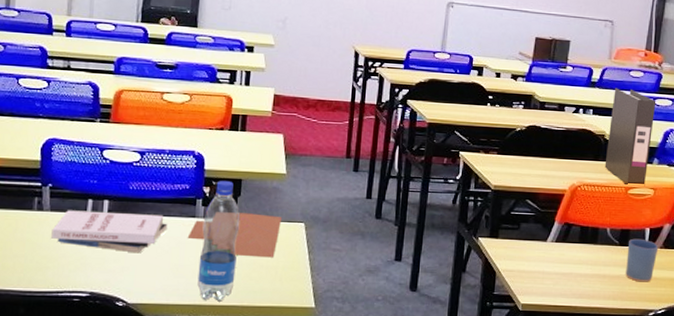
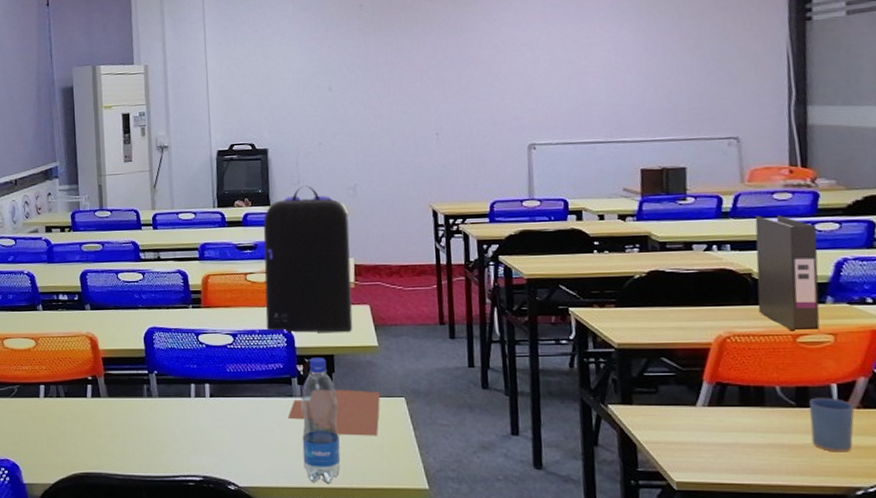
books: present [51,210,168,253] -> none [162,395,267,436]
backpack: none [177,12,275,159] -> present [263,185,353,333]

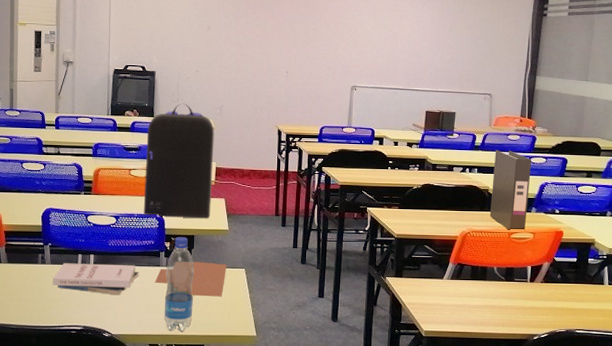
books: none [162,395,267,436] -> present [53,263,139,295]
mug: present [808,397,855,452] -> none [512,275,540,311]

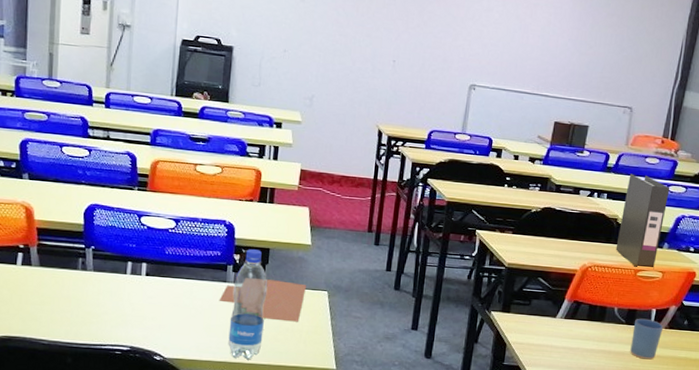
books: present [53,263,139,295] -> none [95,271,201,313]
backpack: present [143,103,214,219] -> none [209,88,302,230]
mug: none [512,275,540,311] -> present [630,318,664,360]

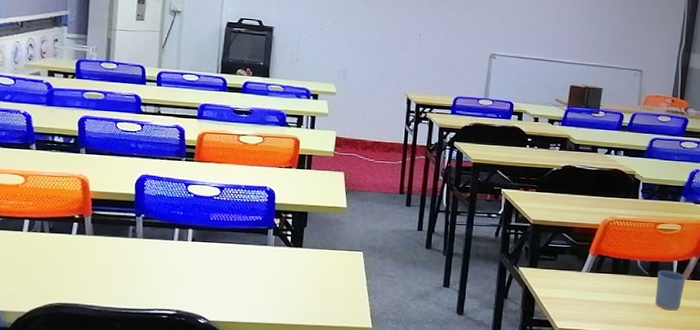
papers: present [219,279,307,322] -> none [260,242,343,283]
bottle: present [228,249,268,360] -> none [269,213,307,321]
binder: present [615,173,670,270] -> none [635,131,683,222]

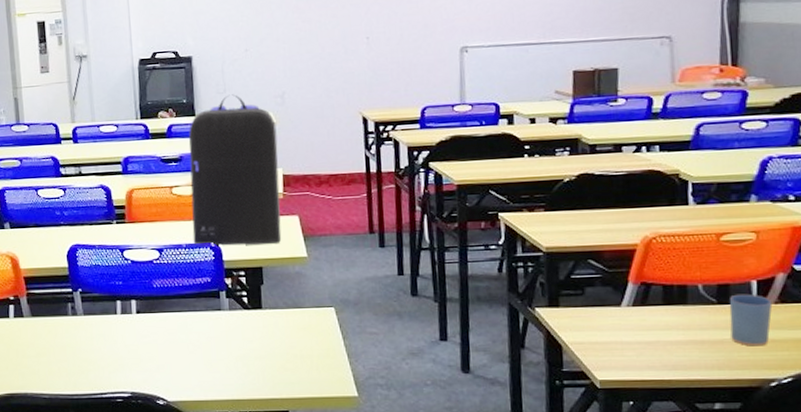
backpack: none [251,64,336,195] -> present [188,94,282,246]

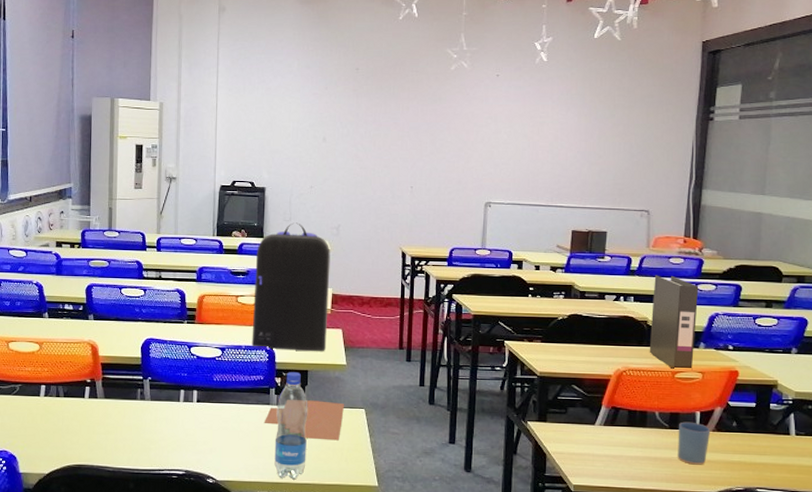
papers: none [216,301,310,348] -> present [264,400,345,441]
bottle: none [229,270,270,395] -> present [274,372,308,480]
binder: none [684,114,745,232] -> present [649,275,699,370]

